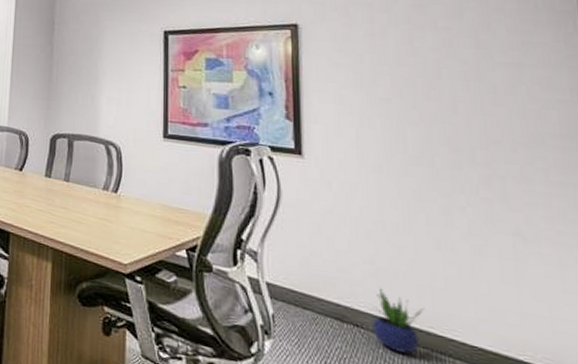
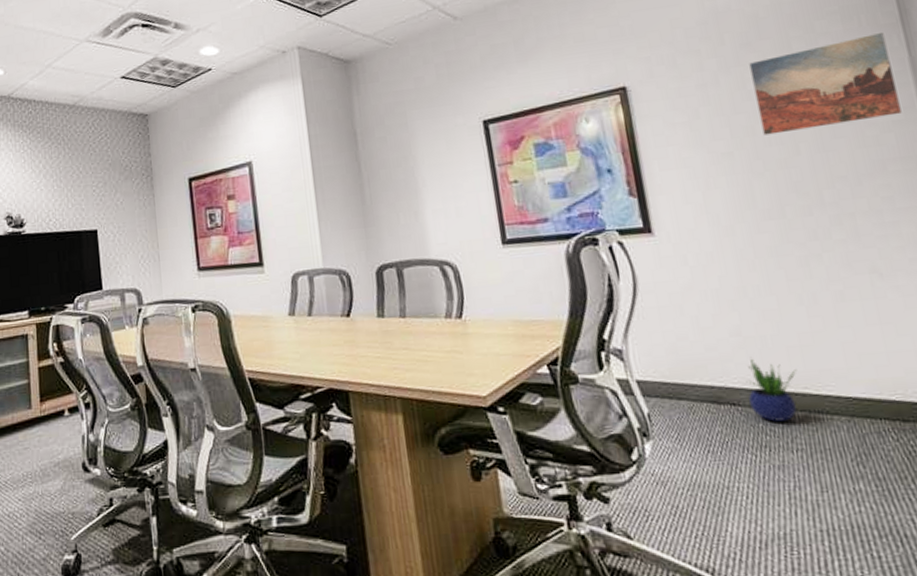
wall art: none [419,17,568,95] -> present [749,33,902,136]

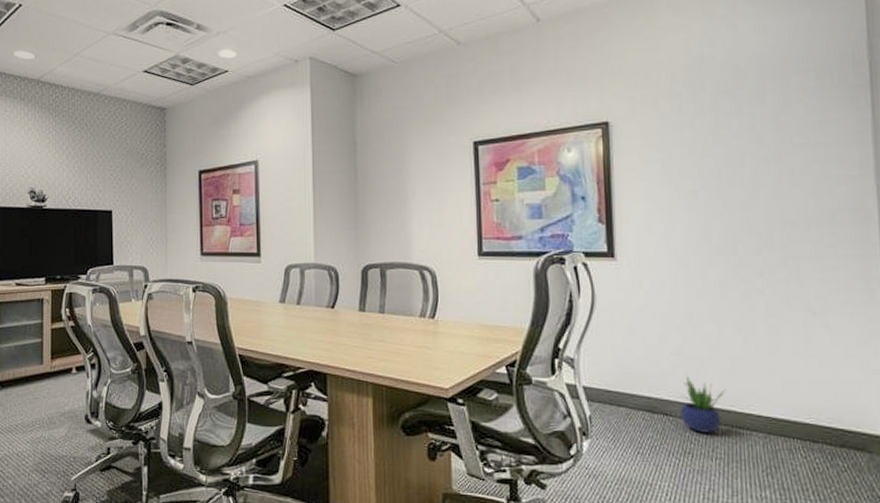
wall art: present [749,33,902,136] -> none [725,93,857,178]

